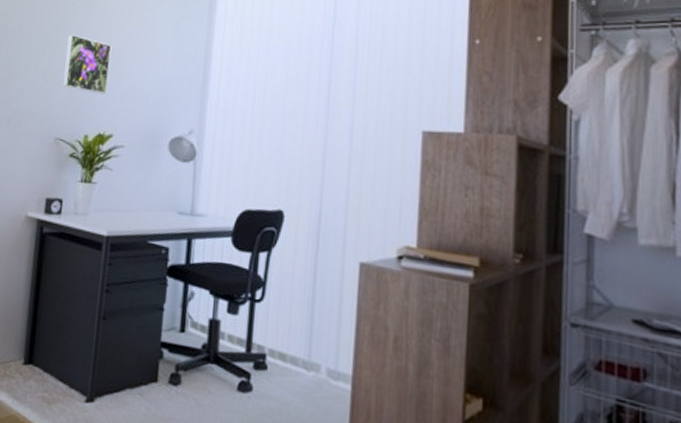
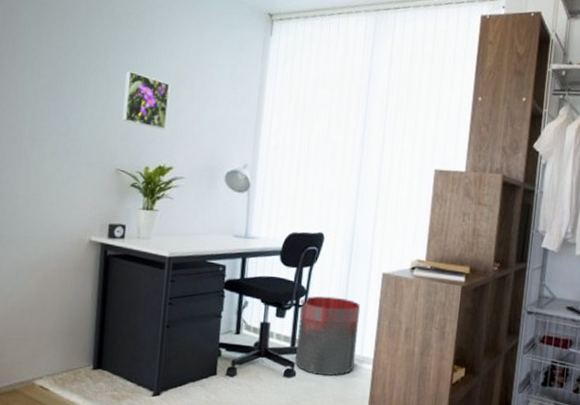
trash can: none [252,289,333,396] -> present [295,296,361,376]

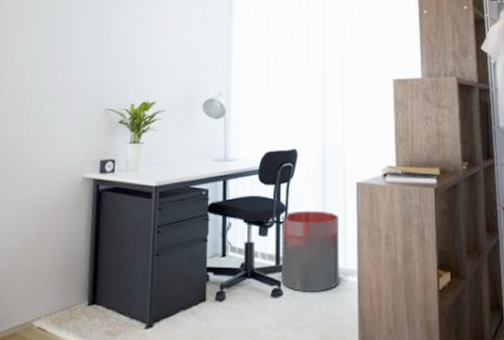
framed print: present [121,70,170,130] -> none [109,22,150,70]

